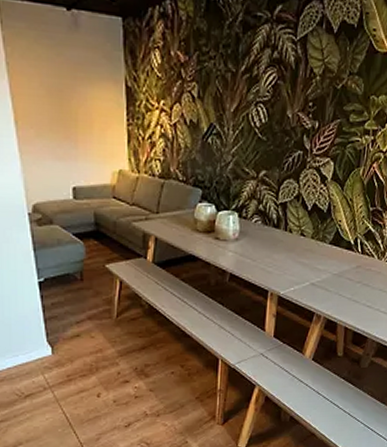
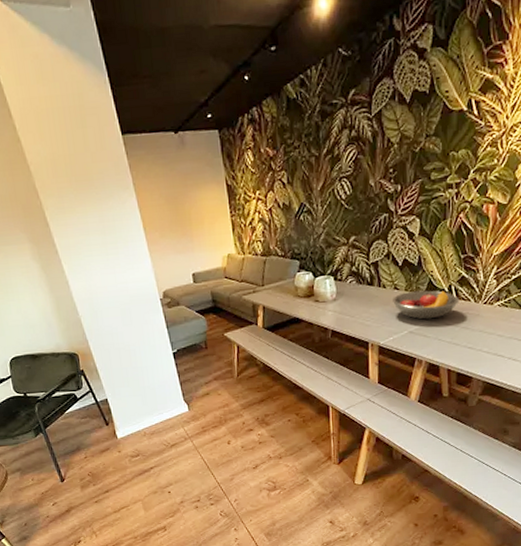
fruit bowl: none [296,240,364,272] -> present [391,290,460,320]

